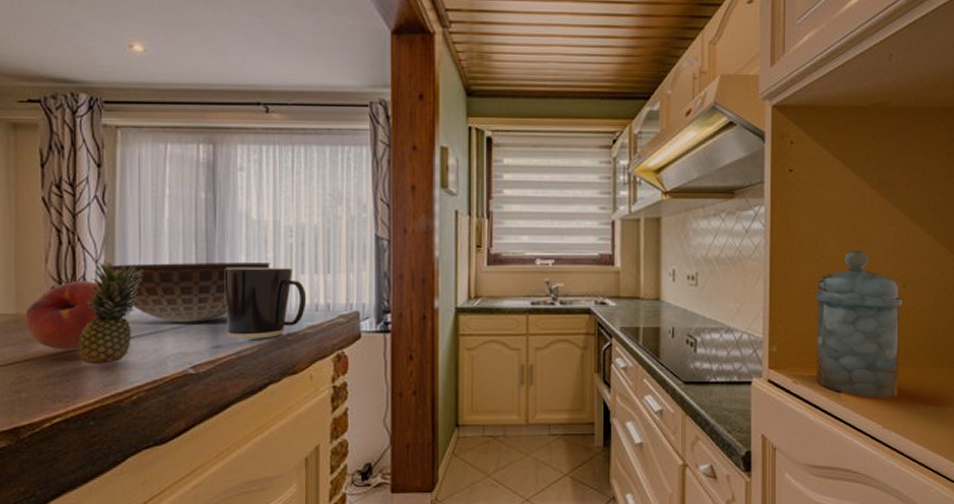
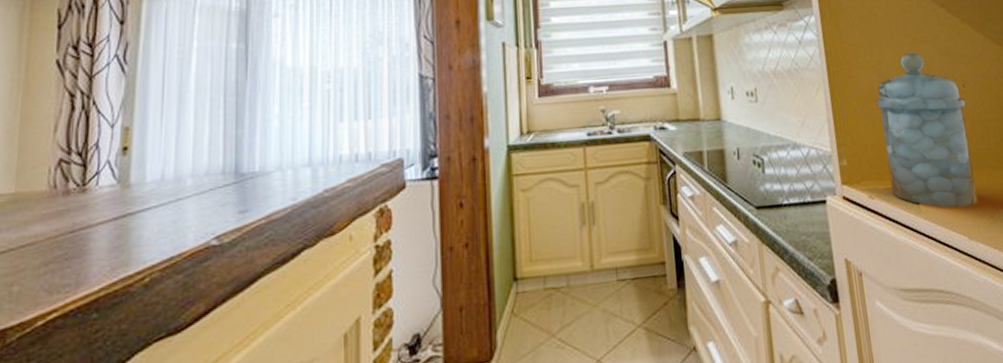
fruit: present [25,280,101,350] -> none [25,148,116,231]
fruit: present [77,263,144,365] -> none [83,126,166,245]
bowl: present [107,263,271,322] -> none [123,113,306,187]
mug: present [224,267,307,339] -> none [255,116,346,202]

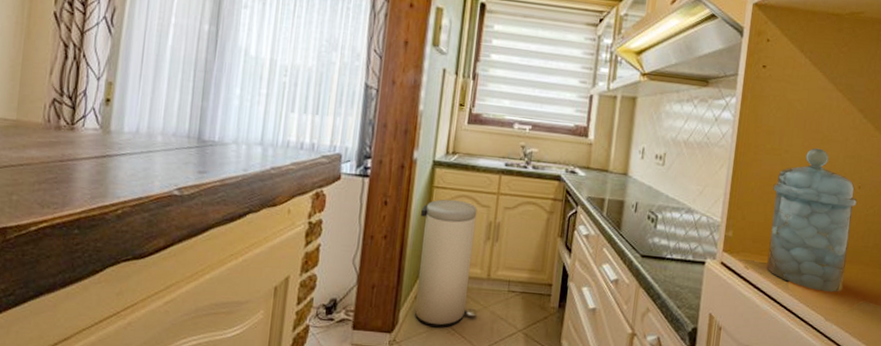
pedal bin: none [503,185,587,345] -> present [414,199,477,328]

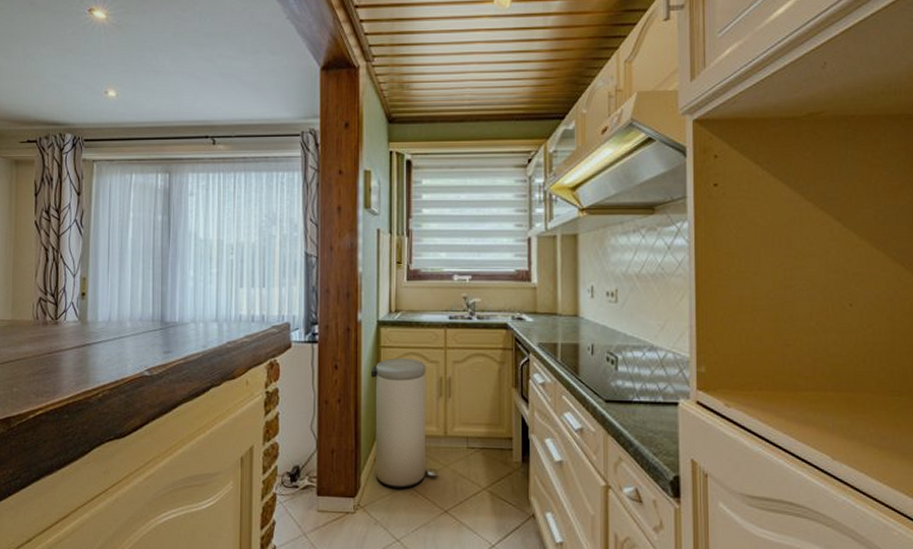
canister: present [766,148,858,293] -> none [745,266,851,427]

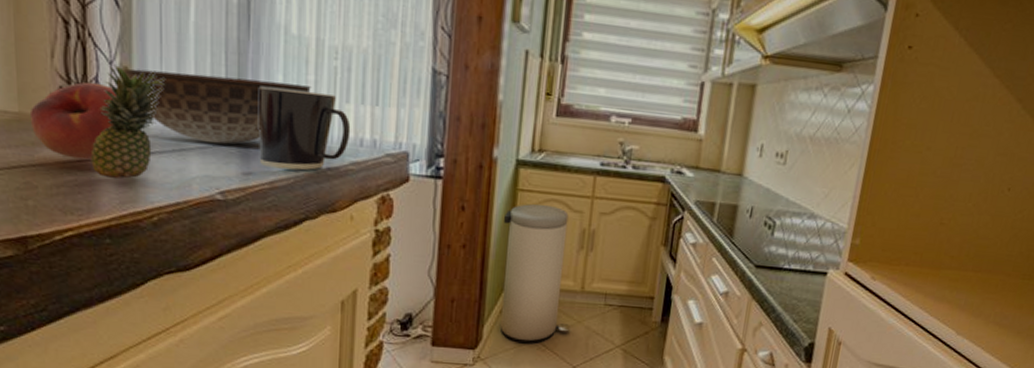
fruit: none [18,292,77,352] -> present [29,82,116,160]
fruit: none [57,277,111,366] -> present [90,65,166,180]
bowl: none [82,277,214,329] -> present [122,68,311,144]
mug: none [175,281,244,346] -> present [258,86,351,171]

